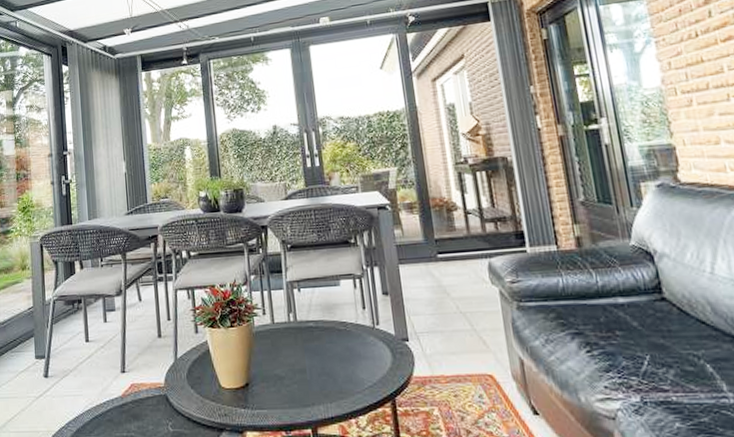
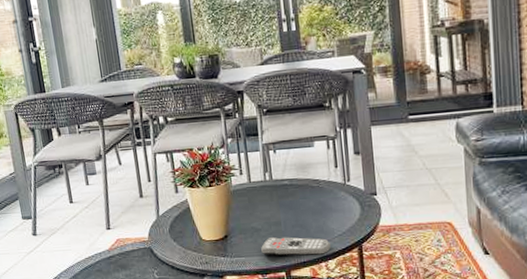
remote control: none [285,387,361,411] -> present [261,237,331,256]

